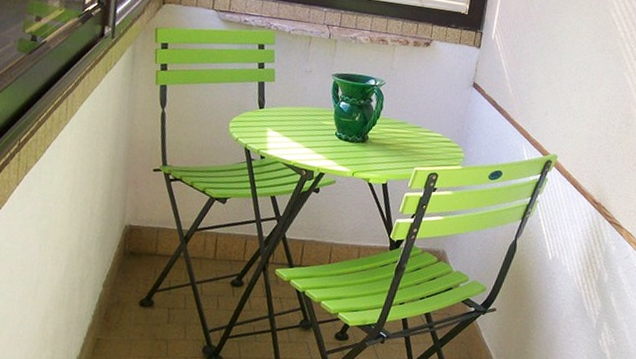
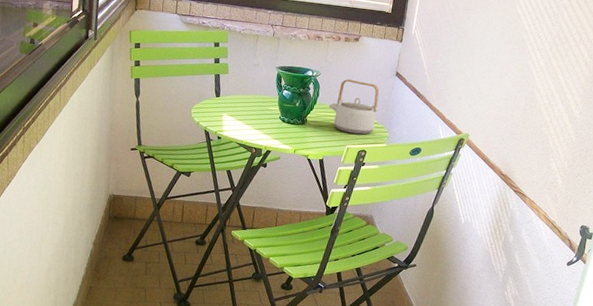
teapot: none [394,89,454,155] -> present [329,79,380,135]

